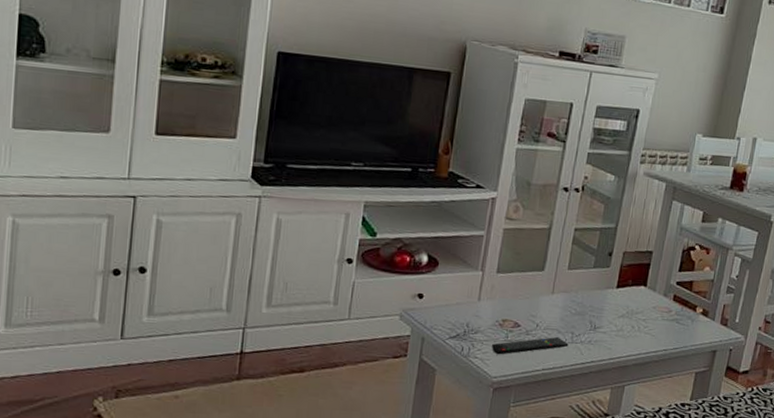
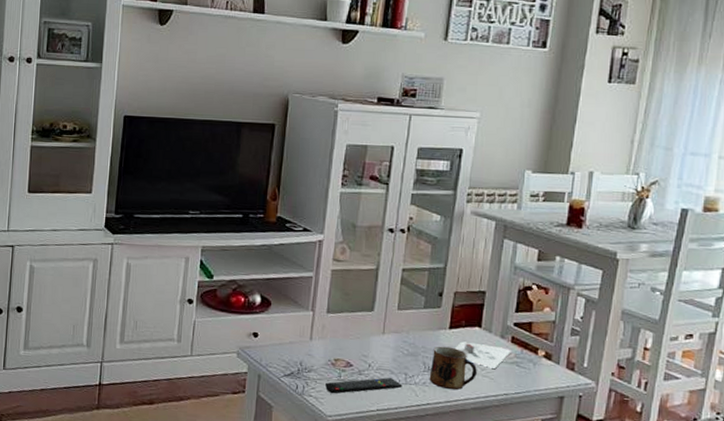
mug: none [594,305,640,348] -> present [429,346,477,390]
architectural model: none [620,300,673,326] -> present [454,341,511,369]

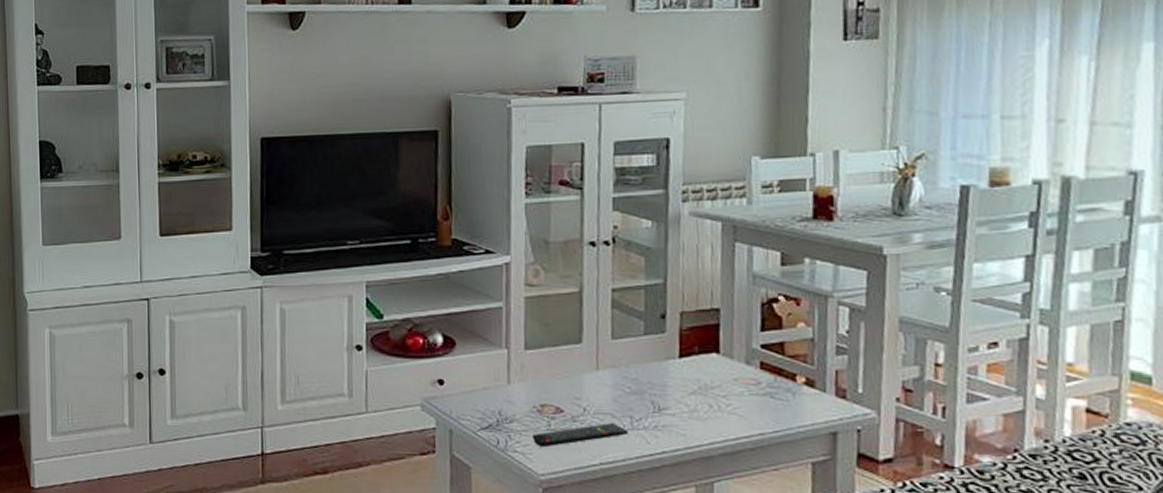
mug: present [429,346,477,390] -> none [660,380,721,433]
architectural model: present [454,341,511,369] -> none [688,372,762,403]

